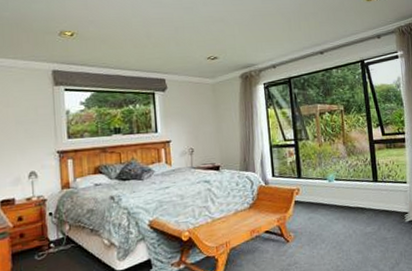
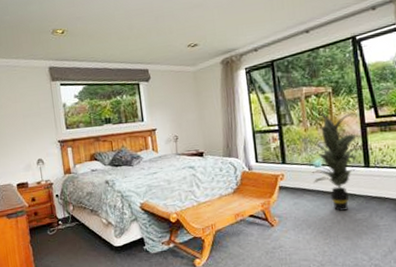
indoor plant: none [312,128,372,225] -> present [297,112,364,211]

